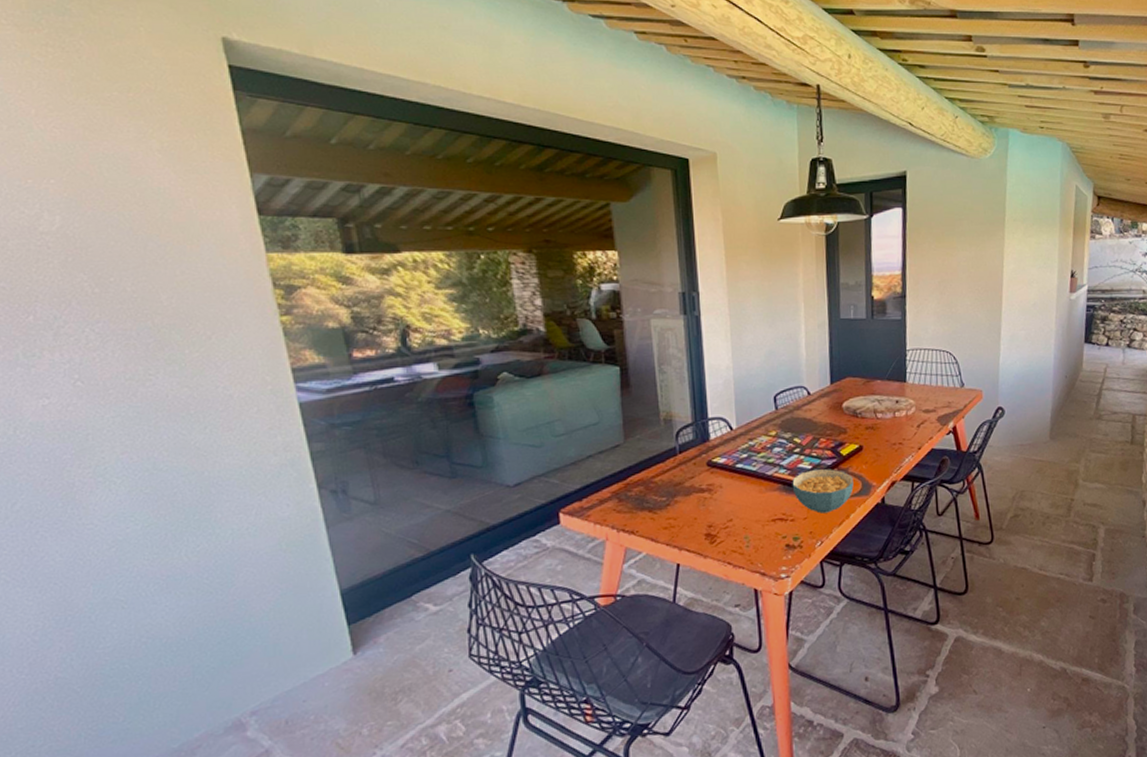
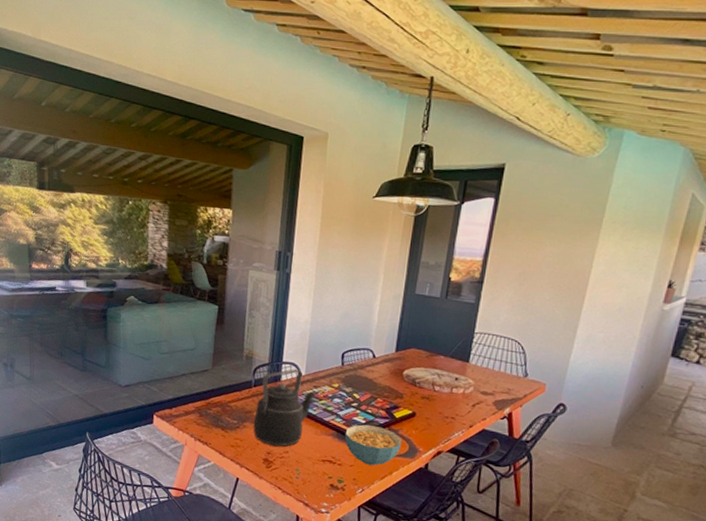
kettle: none [686,424,752,517] -> present [253,369,315,447]

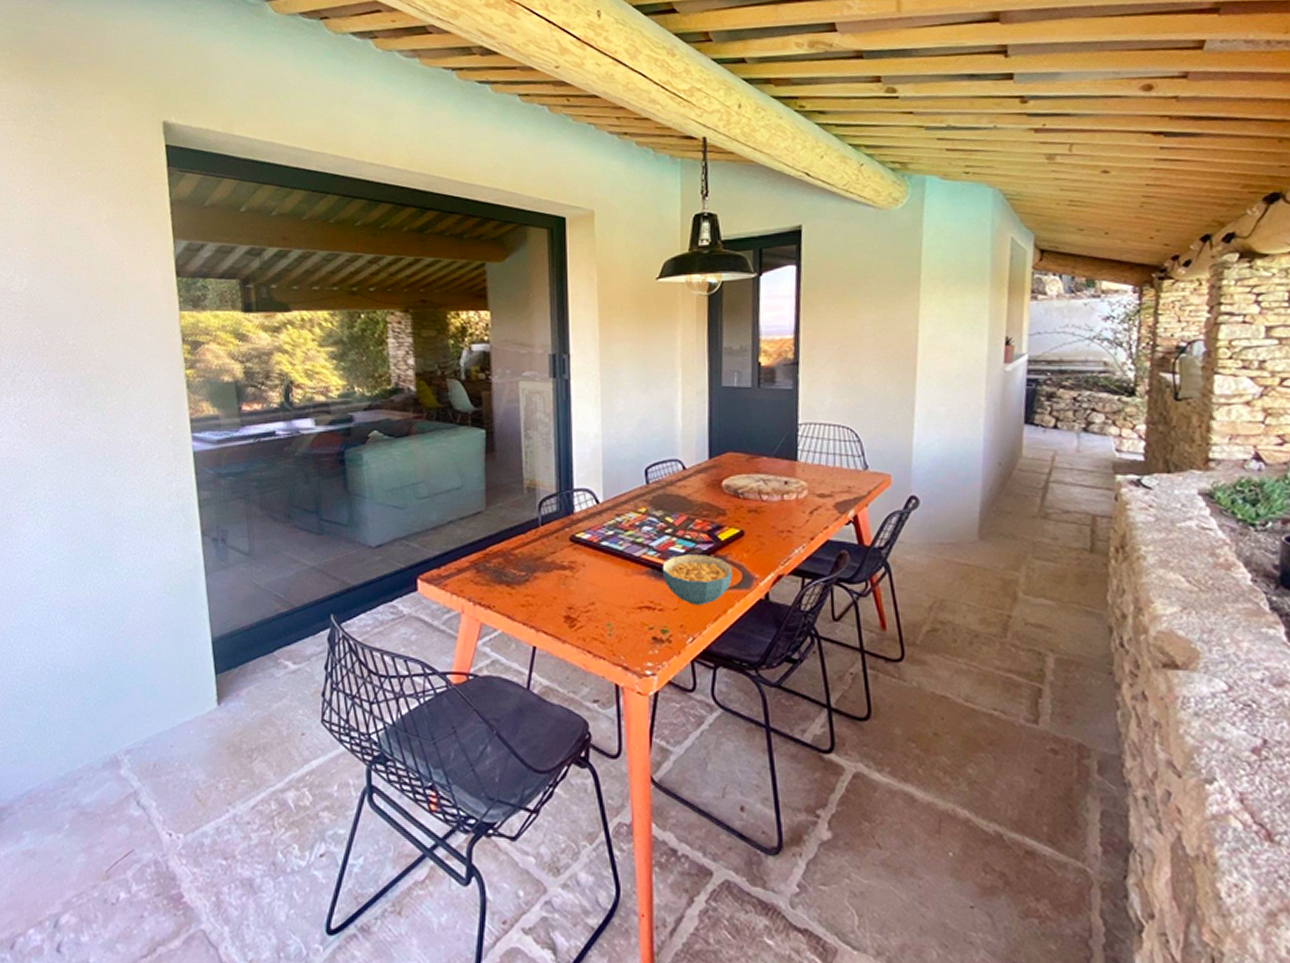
kettle: present [253,369,315,447] -> none [546,497,618,598]

